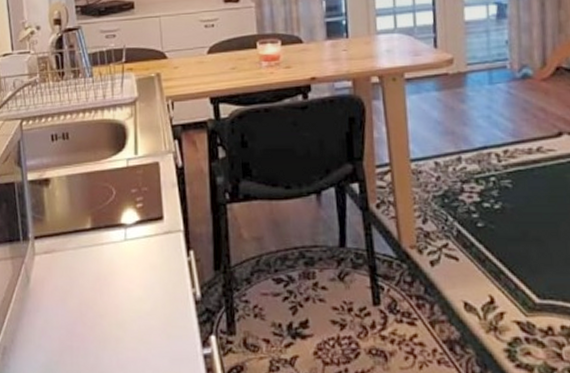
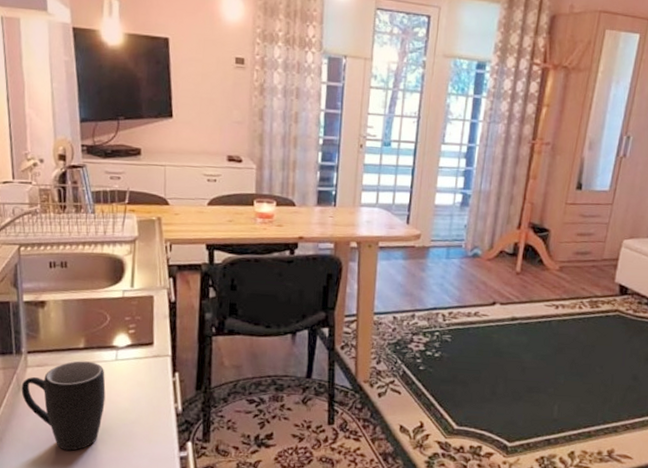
mug: none [30,244,117,352] -> present [21,361,106,451]

